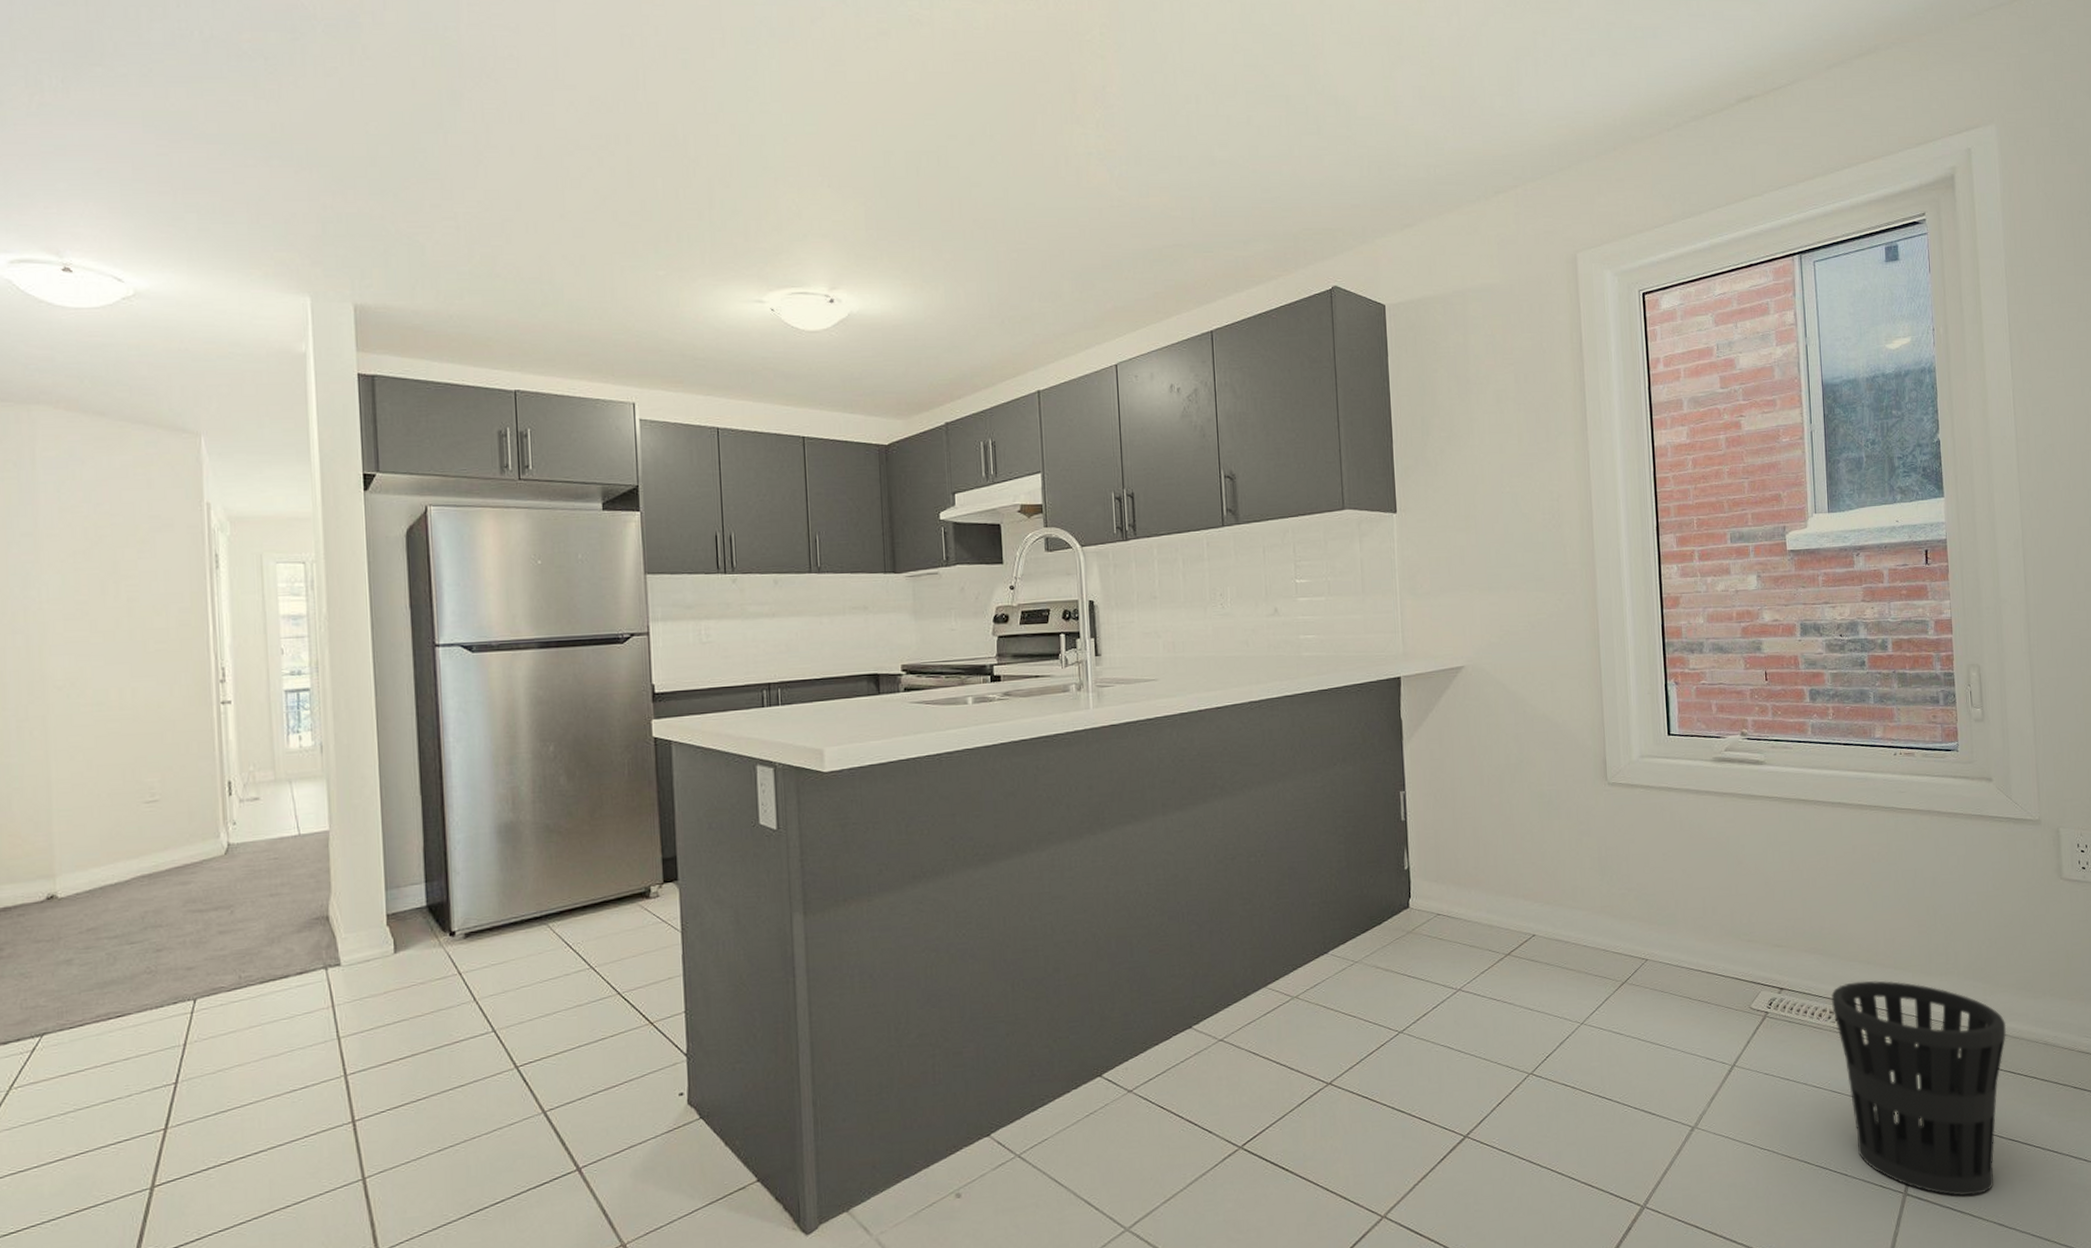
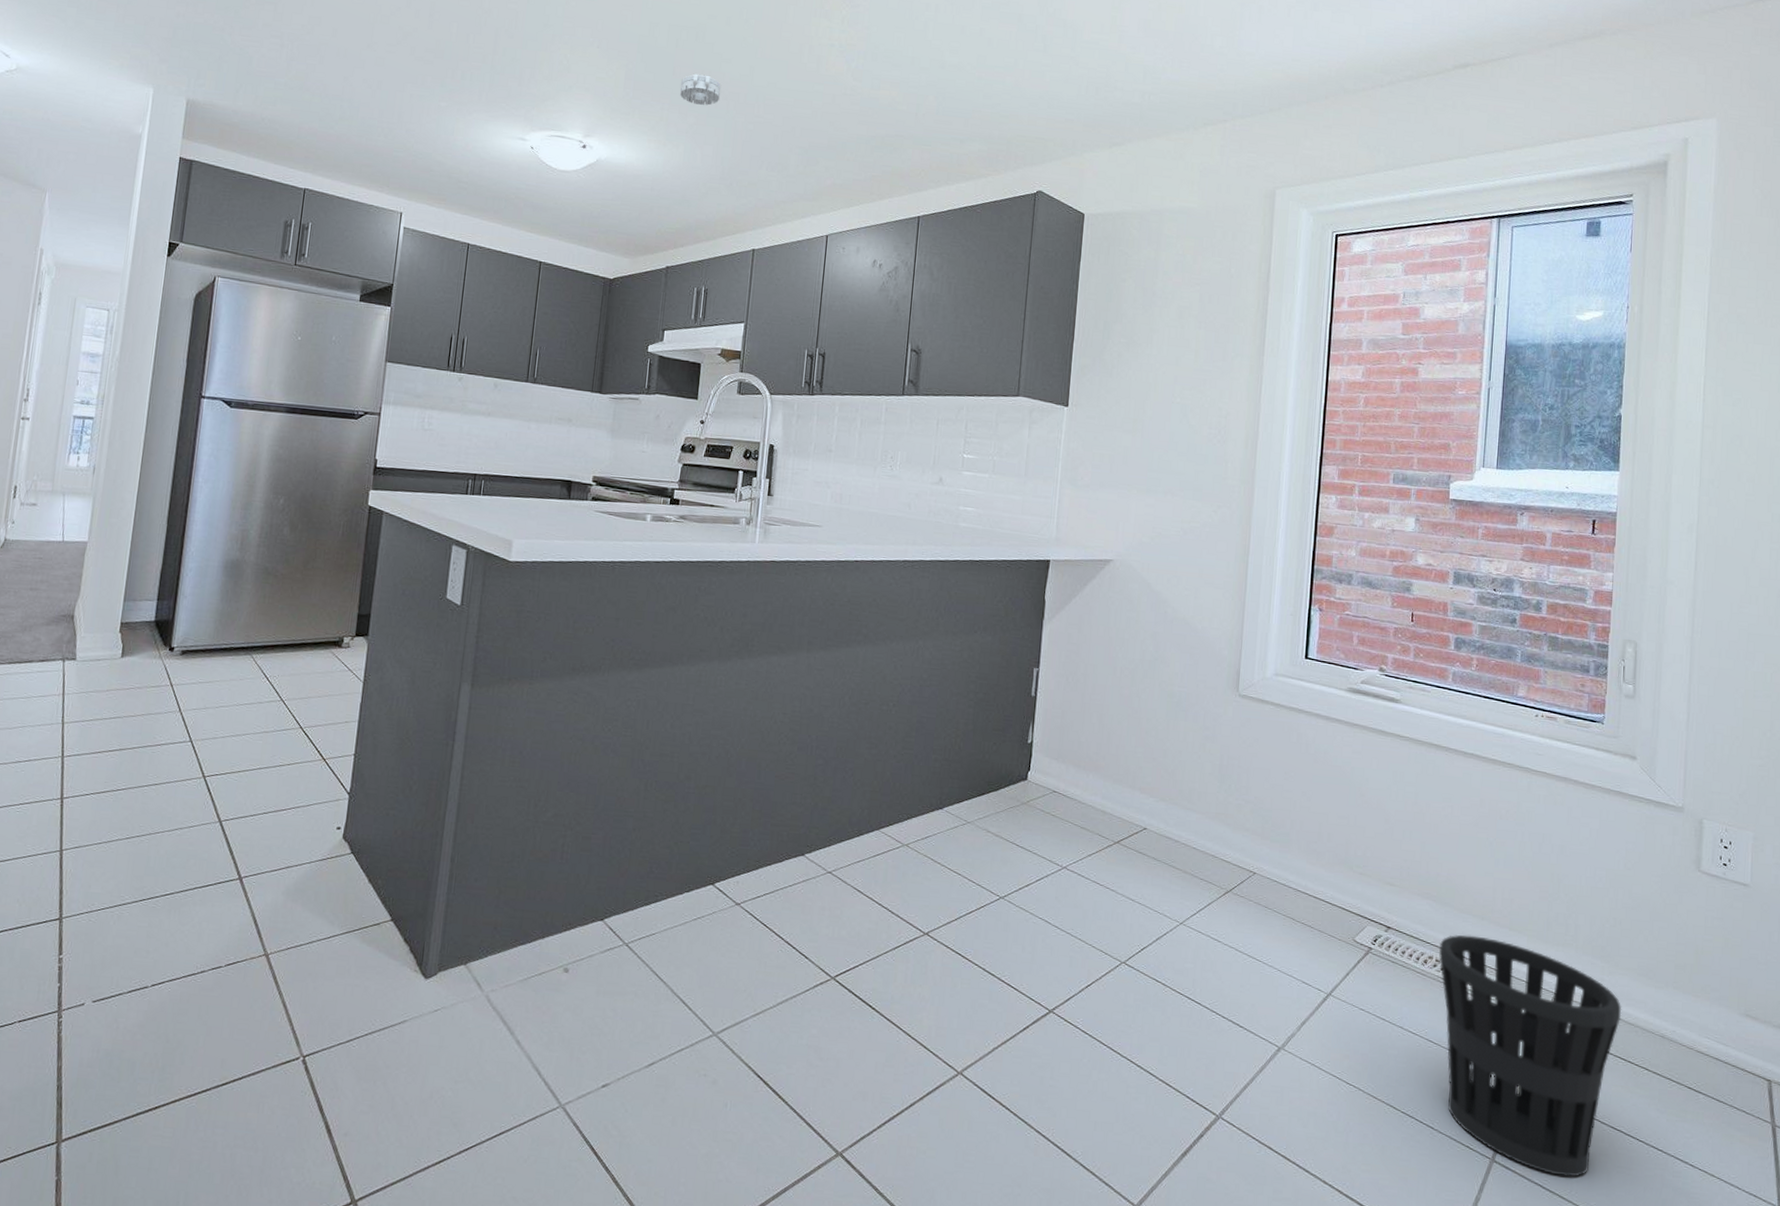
smoke detector: none [928,203,976,239] -> present [679,73,722,106]

